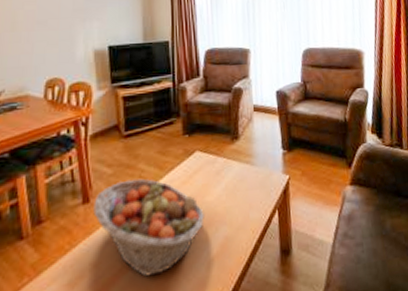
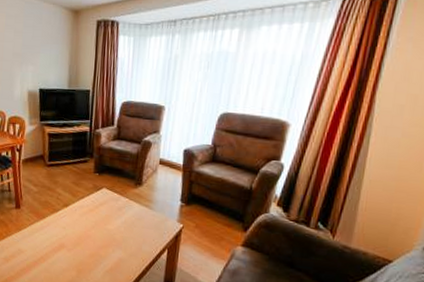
fruit basket: present [93,178,204,277] -> none [23,198,105,270]

